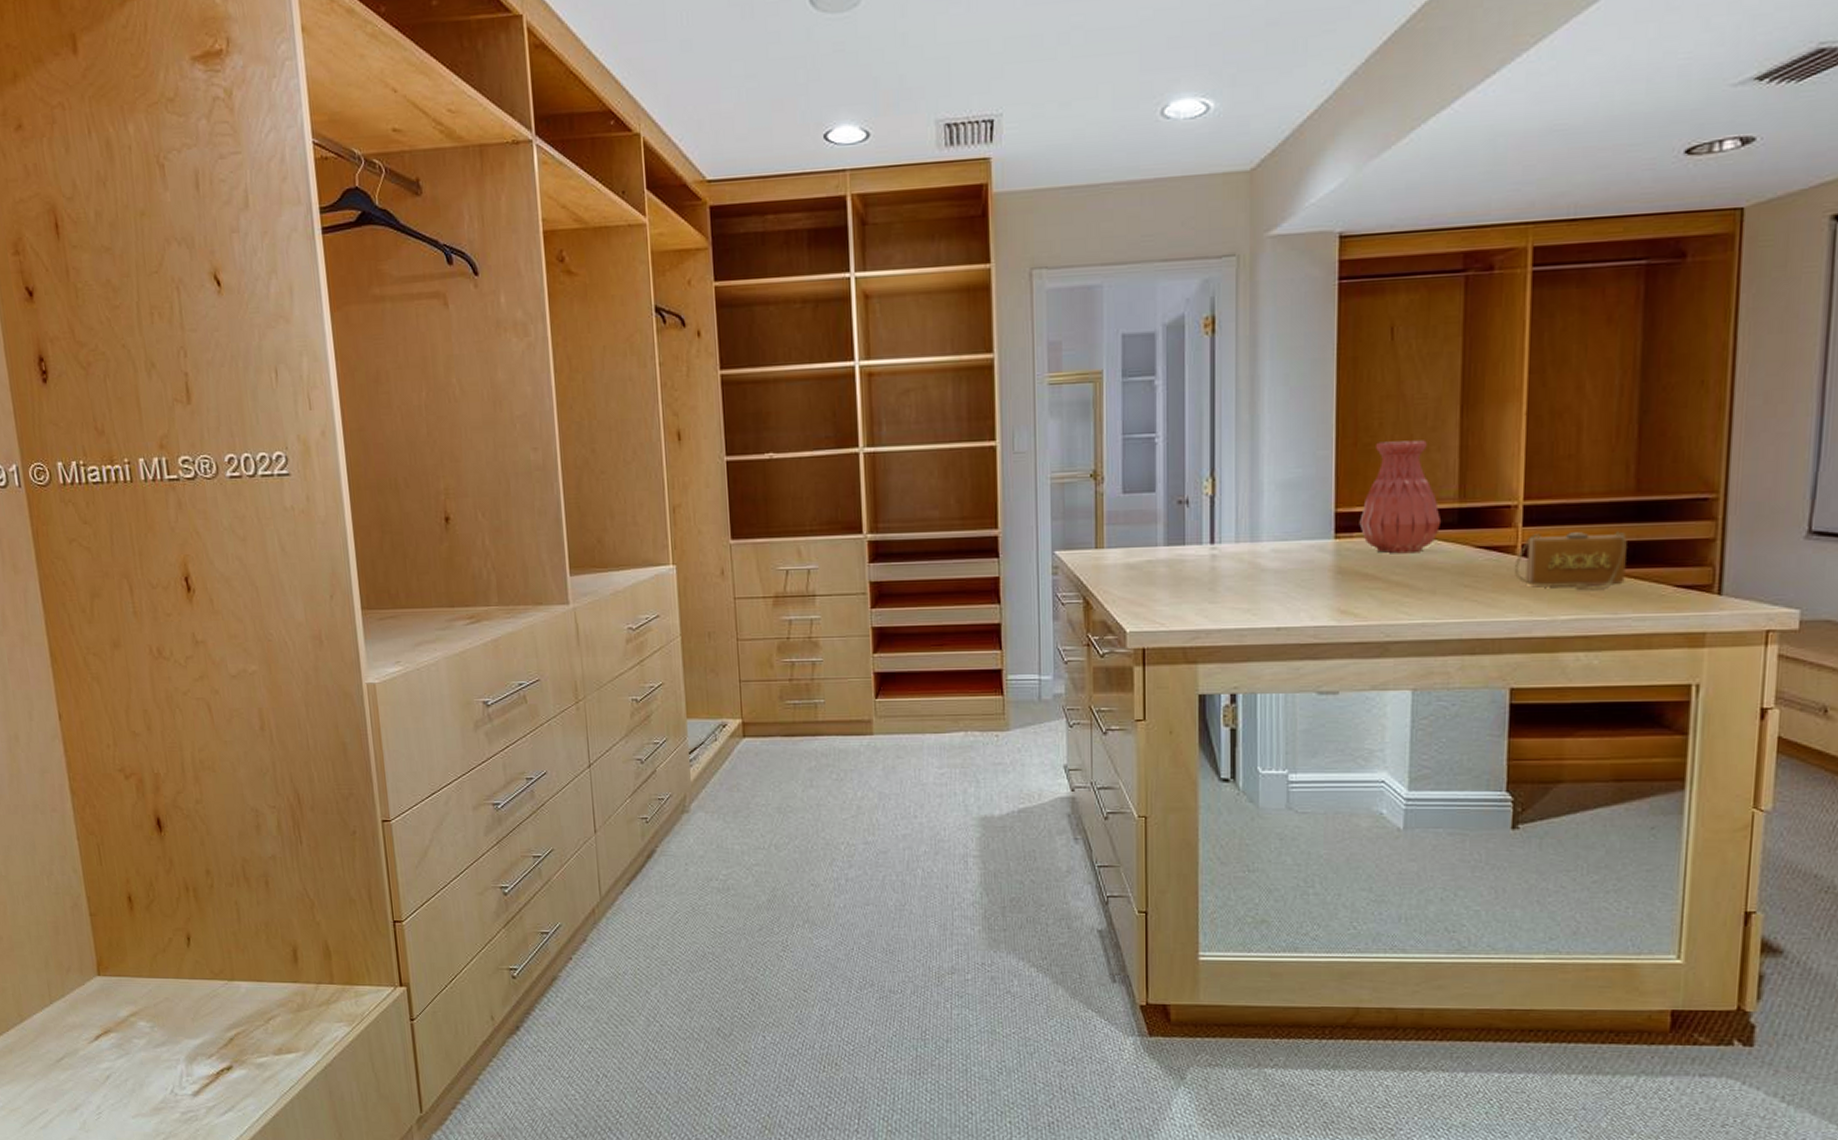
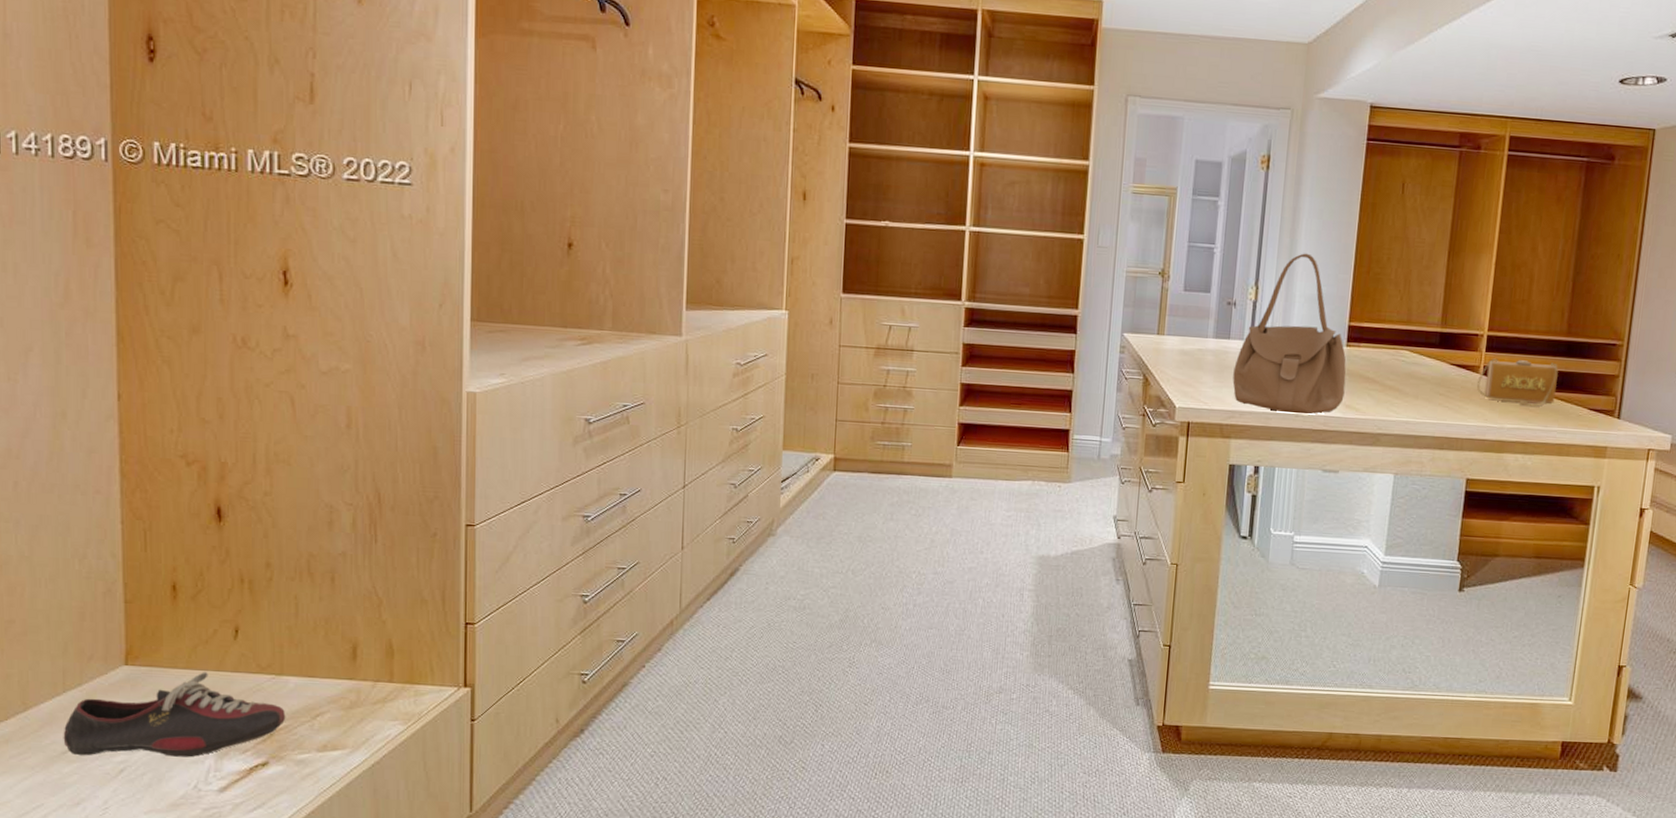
shoe: none [55,979,243,1064] -> present [63,671,286,757]
handbag: none [1193,430,1338,627] -> present [1232,253,1347,415]
vase: present [1359,440,1442,553] -> none [1366,273,1427,364]

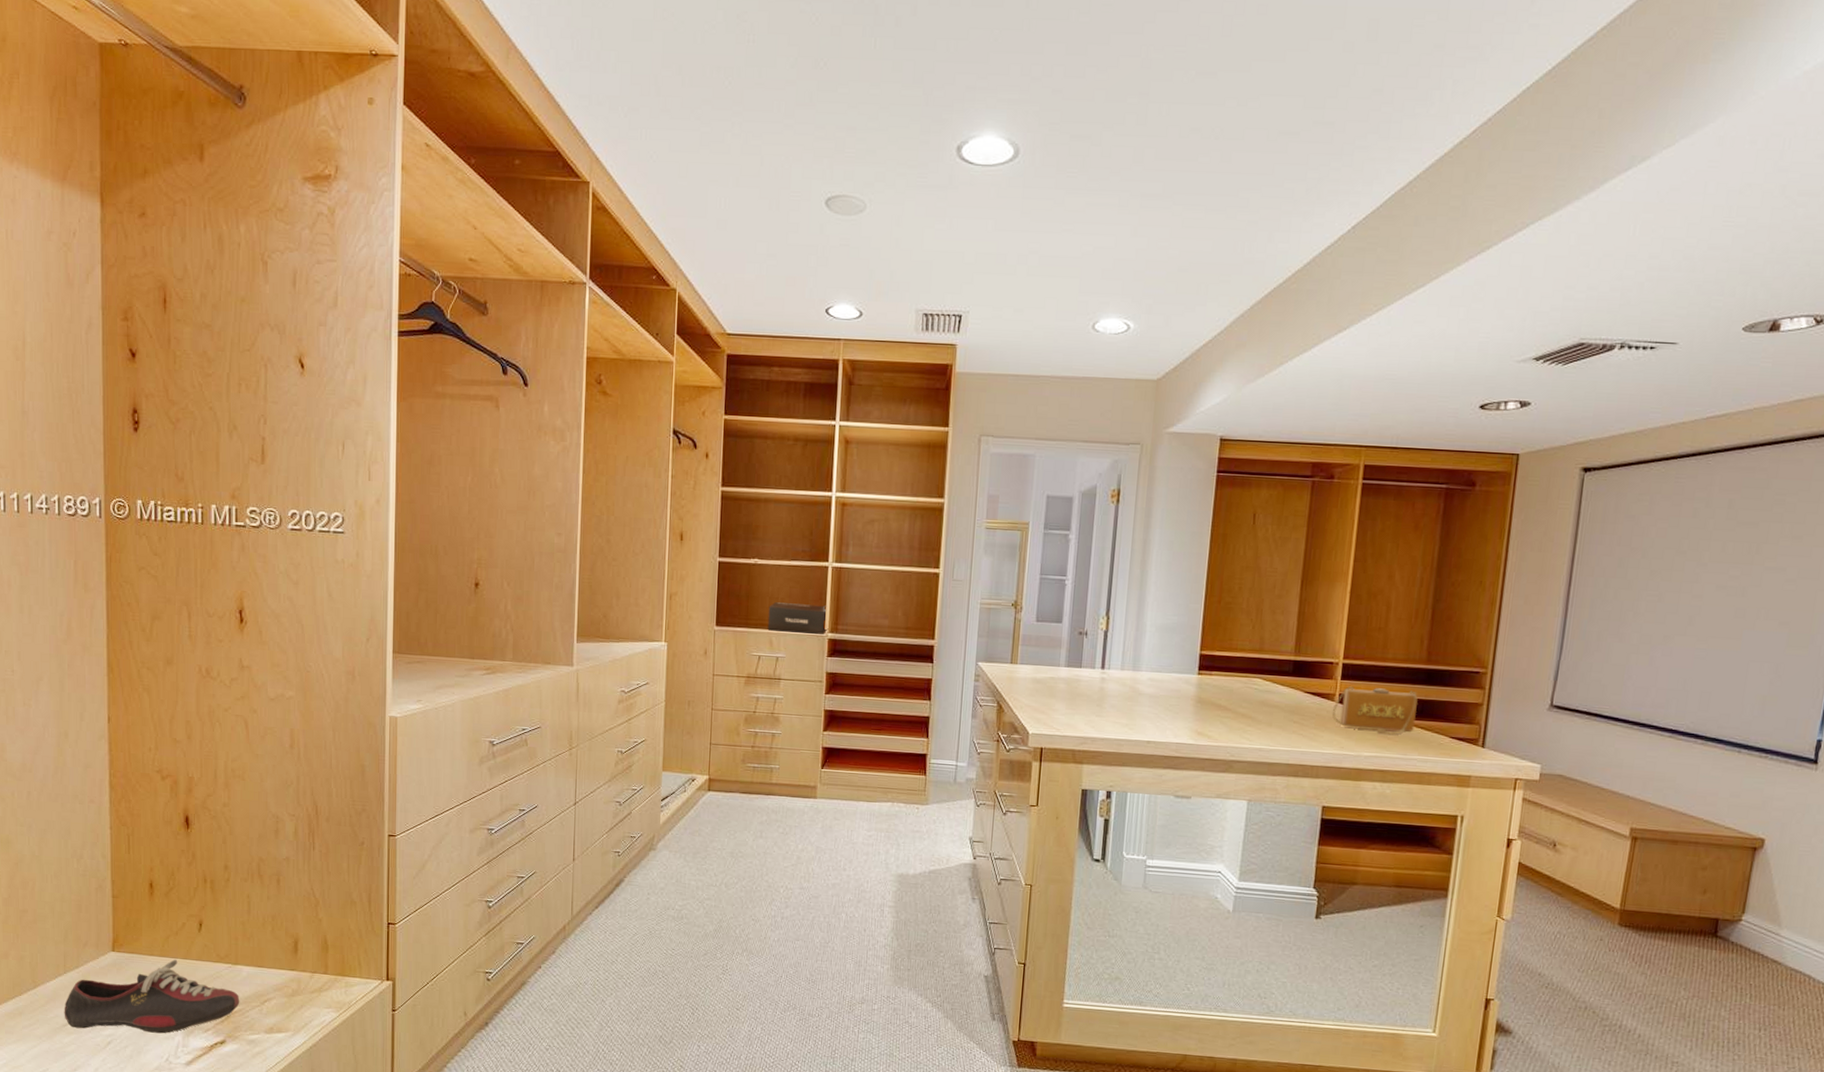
box: none [899,268,965,304] -> present [767,602,828,636]
handbag: present [1232,253,1347,415] -> none [1084,584,1198,742]

